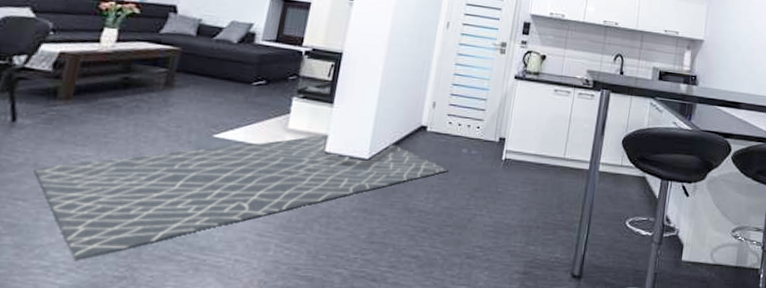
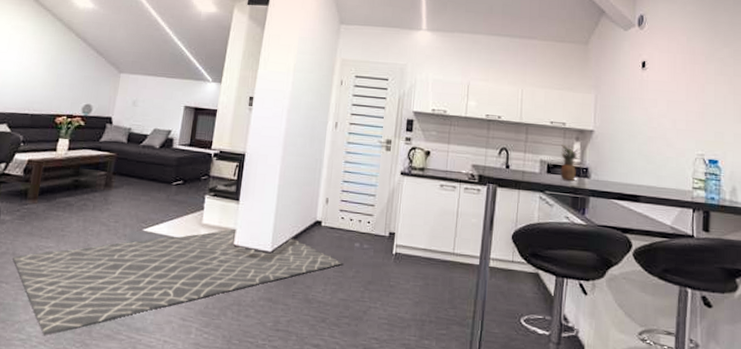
fruit: none [671,52,690,89] -> present [560,144,580,182]

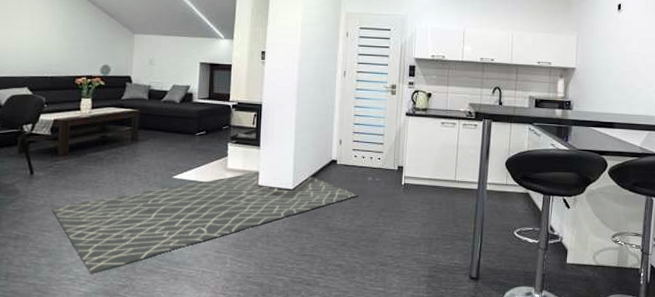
fruit: present [560,144,580,182] -> none [547,81,564,114]

